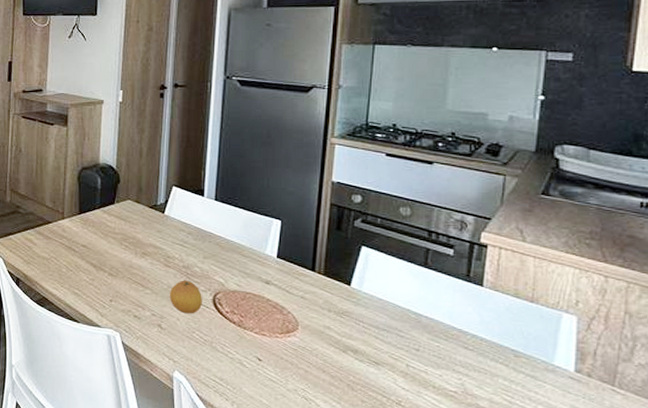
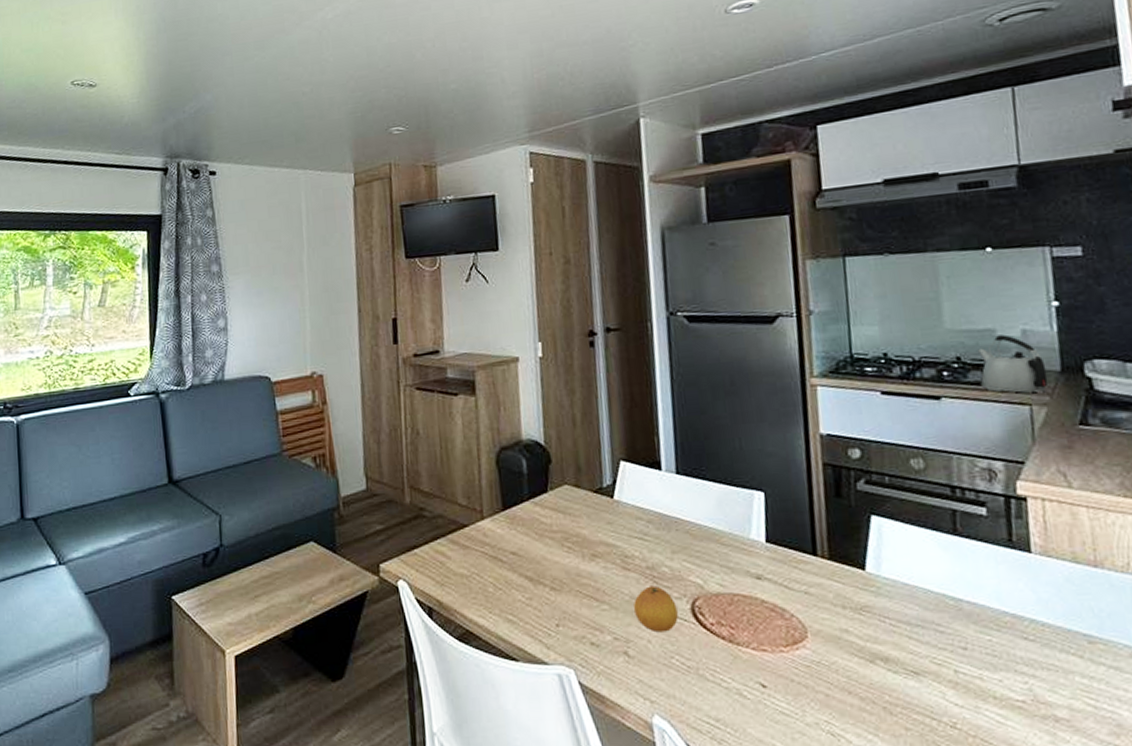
kettle: none [467,118,523,167] -> present [978,334,1048,393]

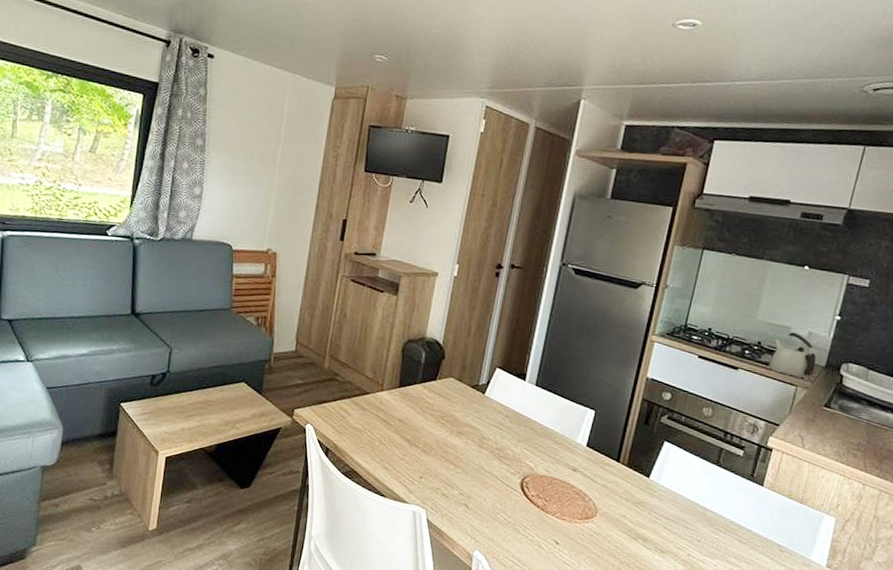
fruit: present [633,585,678,633] -> none [479,461,511,496]

